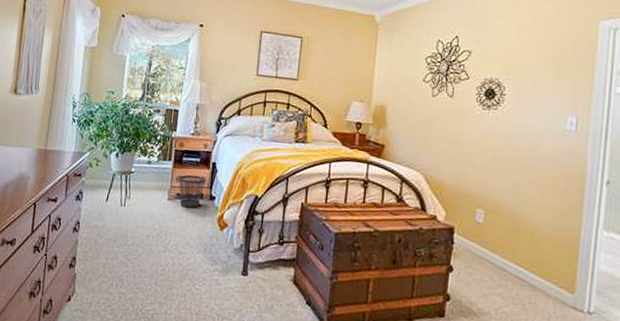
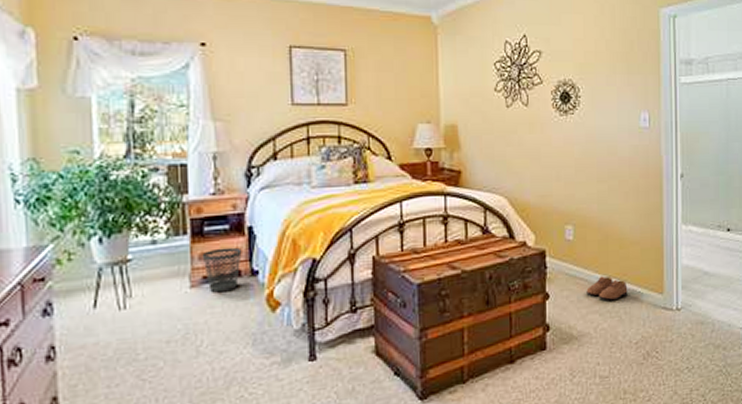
shoe: none [491,262,535,289] -> present [586,276,628,301]

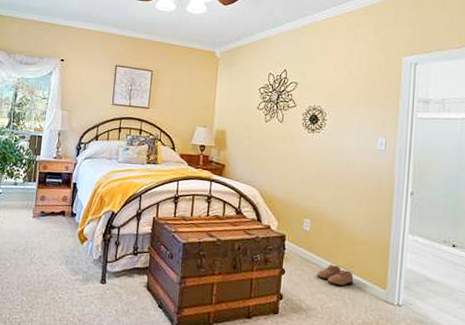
wastebasket: present [202,247,242,293] -> none [42,194,68,224]

